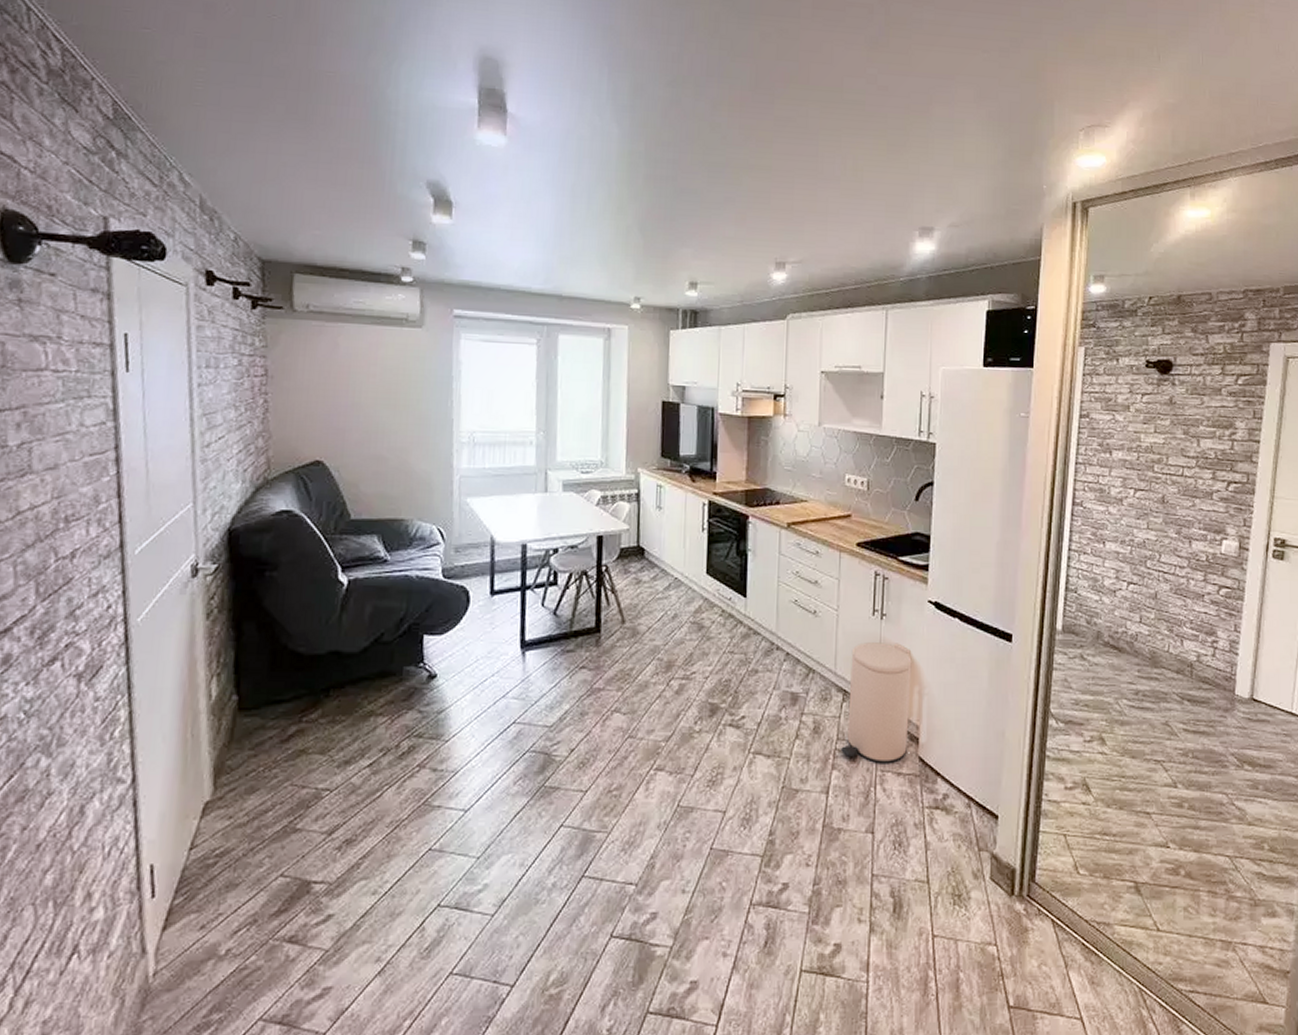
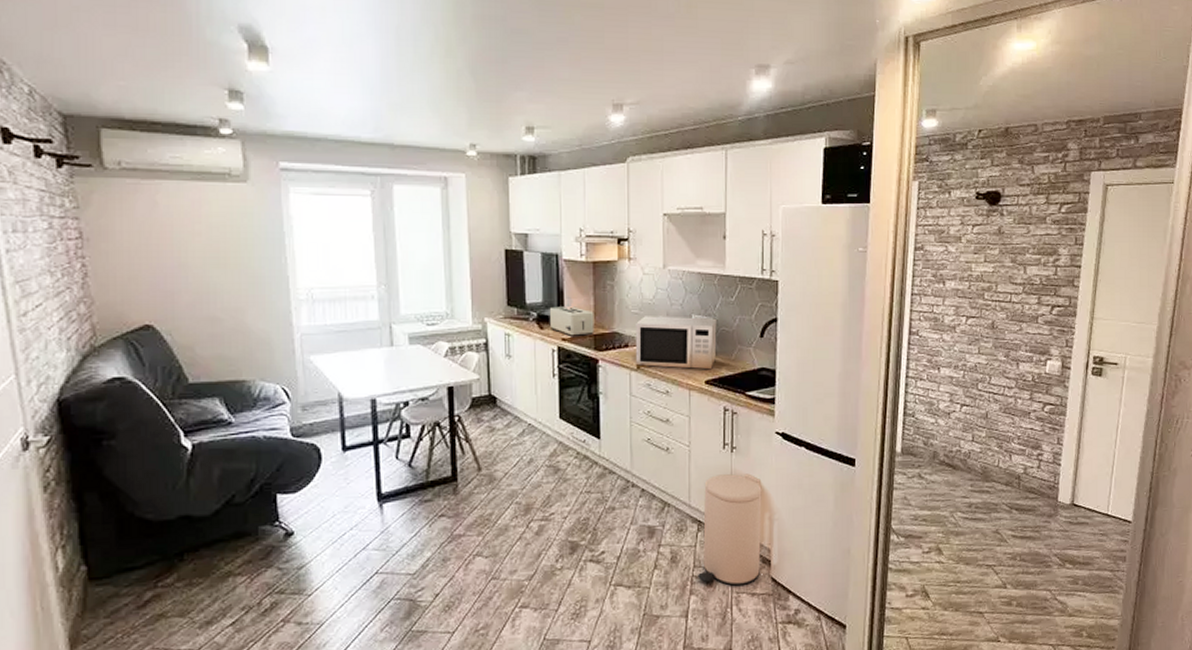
toaster: none [701,460,747,492] -> present [549,306,595,338]
microwave: none [785,473,871,532] -> present [635,316,717,370]

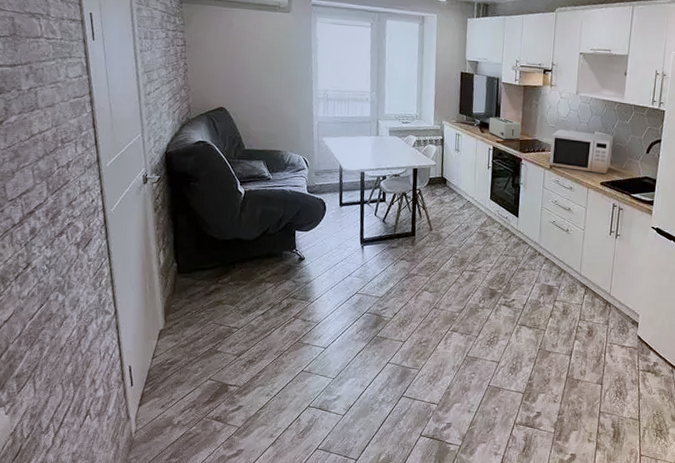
pedal bin: present [698,473,762,587] -> none [582,254,637,339]

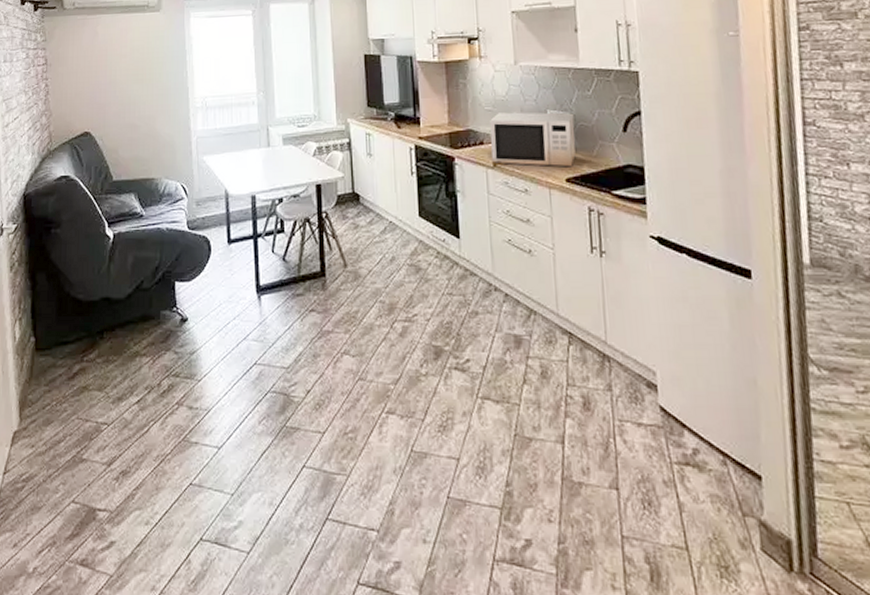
toaster: present [488,117,522,141] -> none [405,105,450,136]

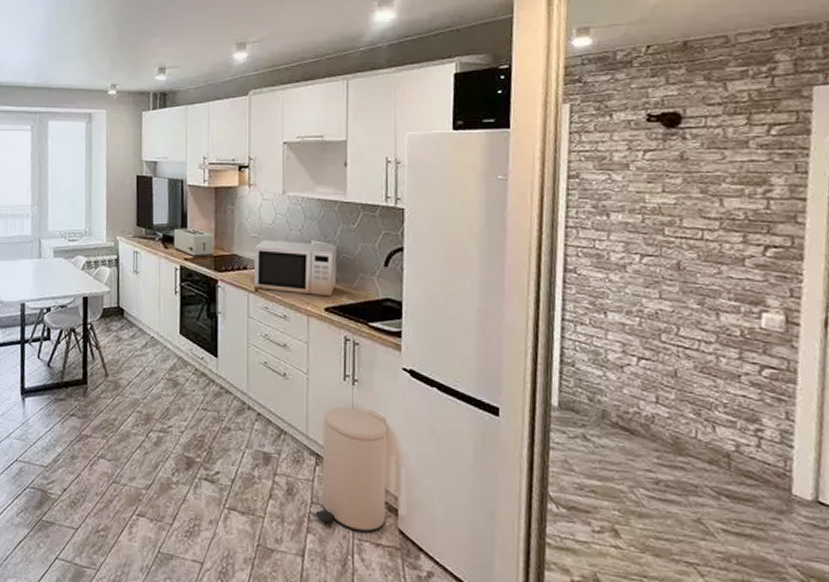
toaster: none [405,105,450,136] -> present [173,228,215,258]
pedal bin: none [572,282,645,414] -> present [316,407,388,534]

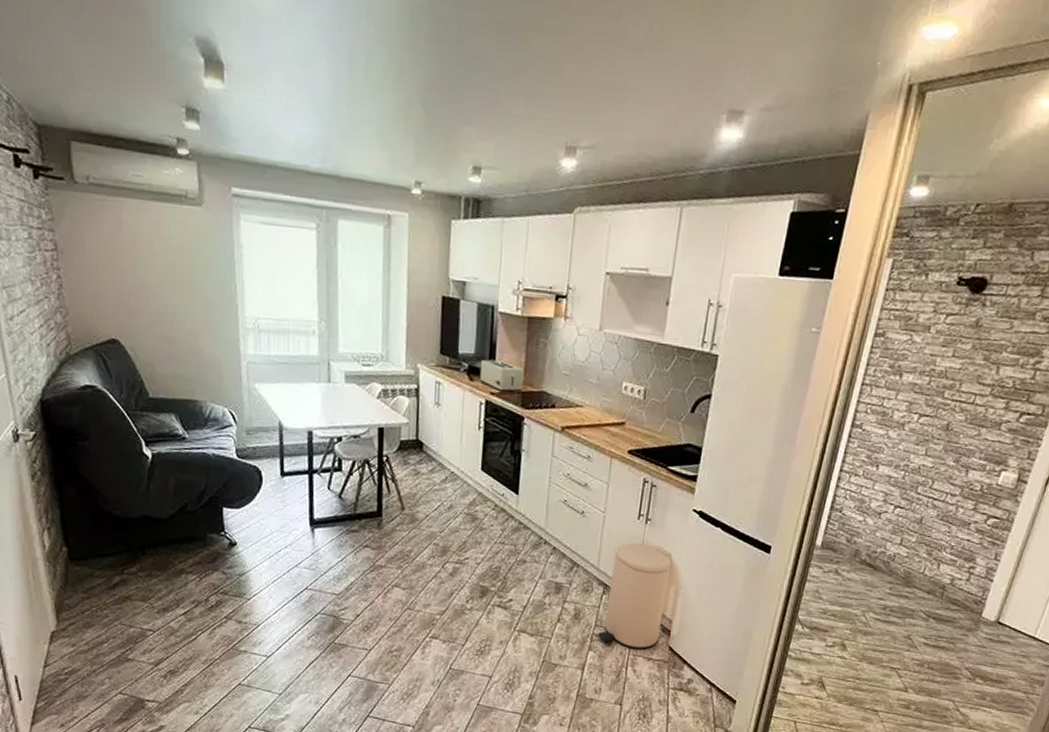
microwave: present [253,240,337,297] -> none [560,378,648,440]

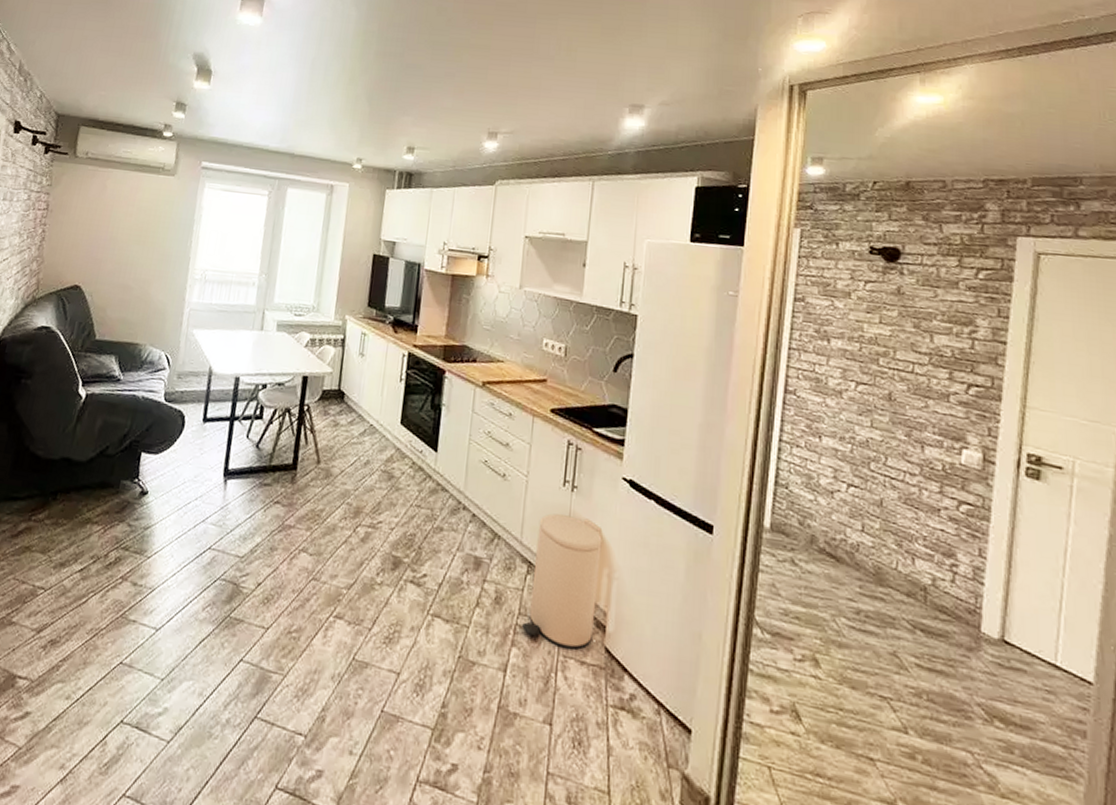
toaster: present [479,359,525,393] -> none [403,312,447,346]

